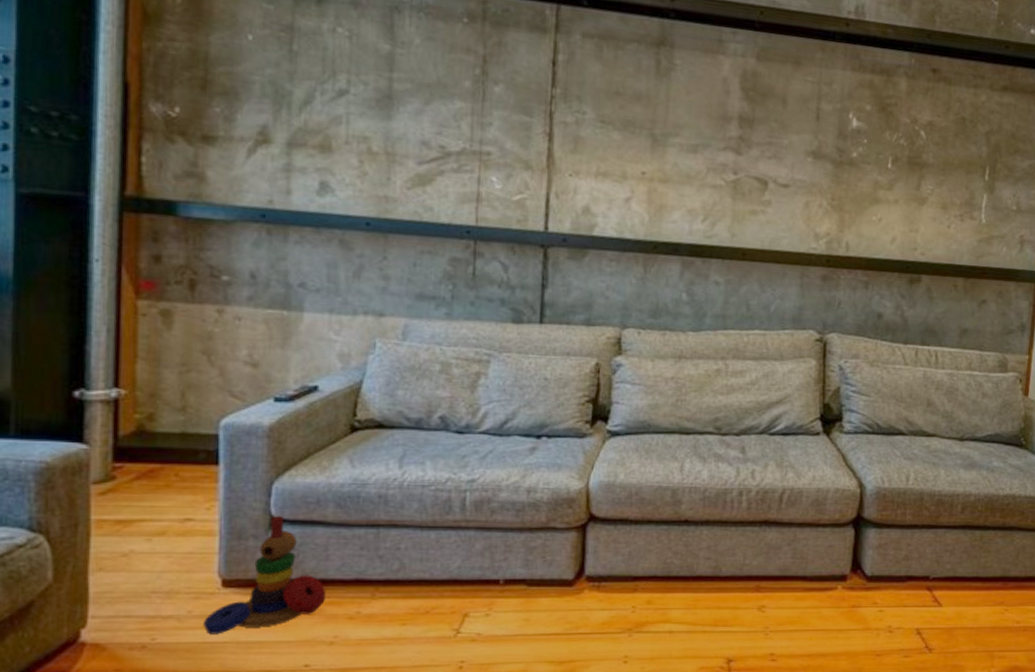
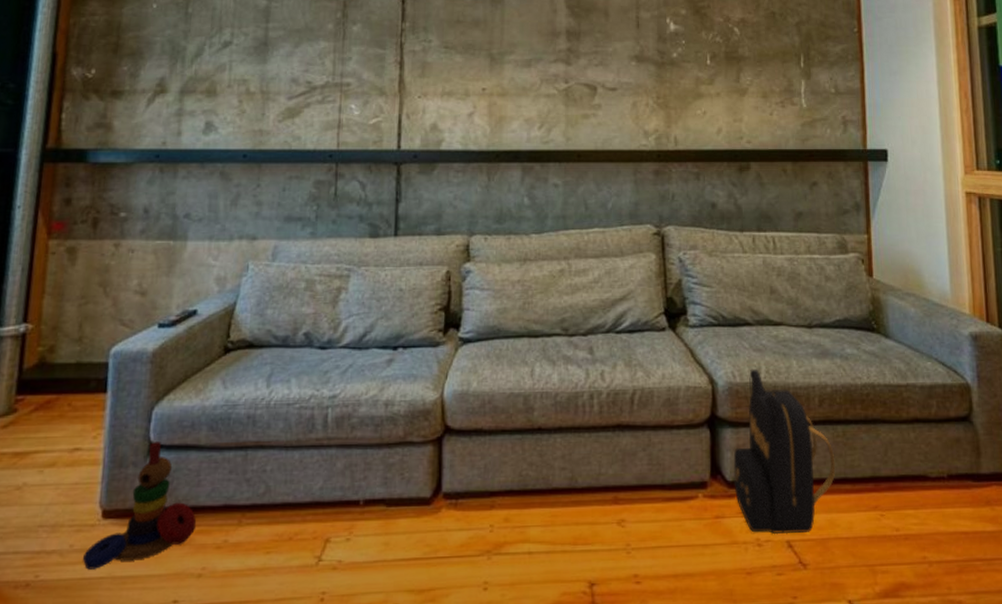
backpack: none [872,475,970,623] -> present [733,369,836,535]

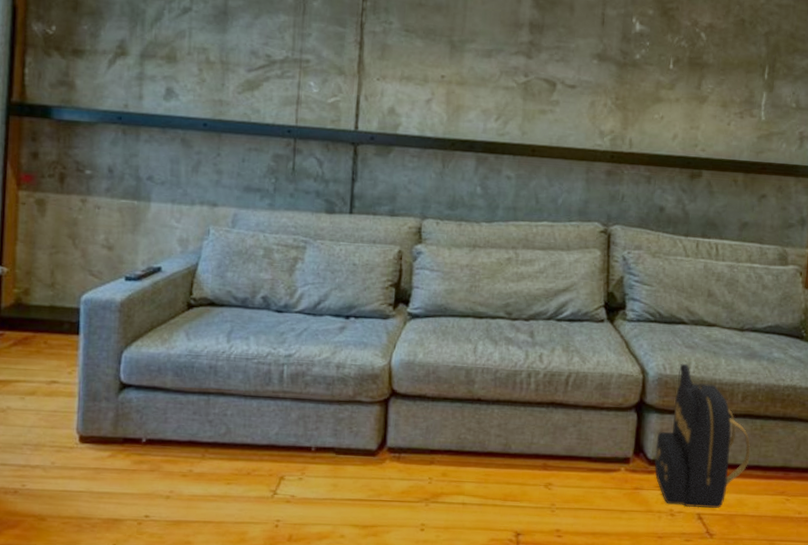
stacking toy: present [82,442,197,570] -> none [63,381,165,484]

